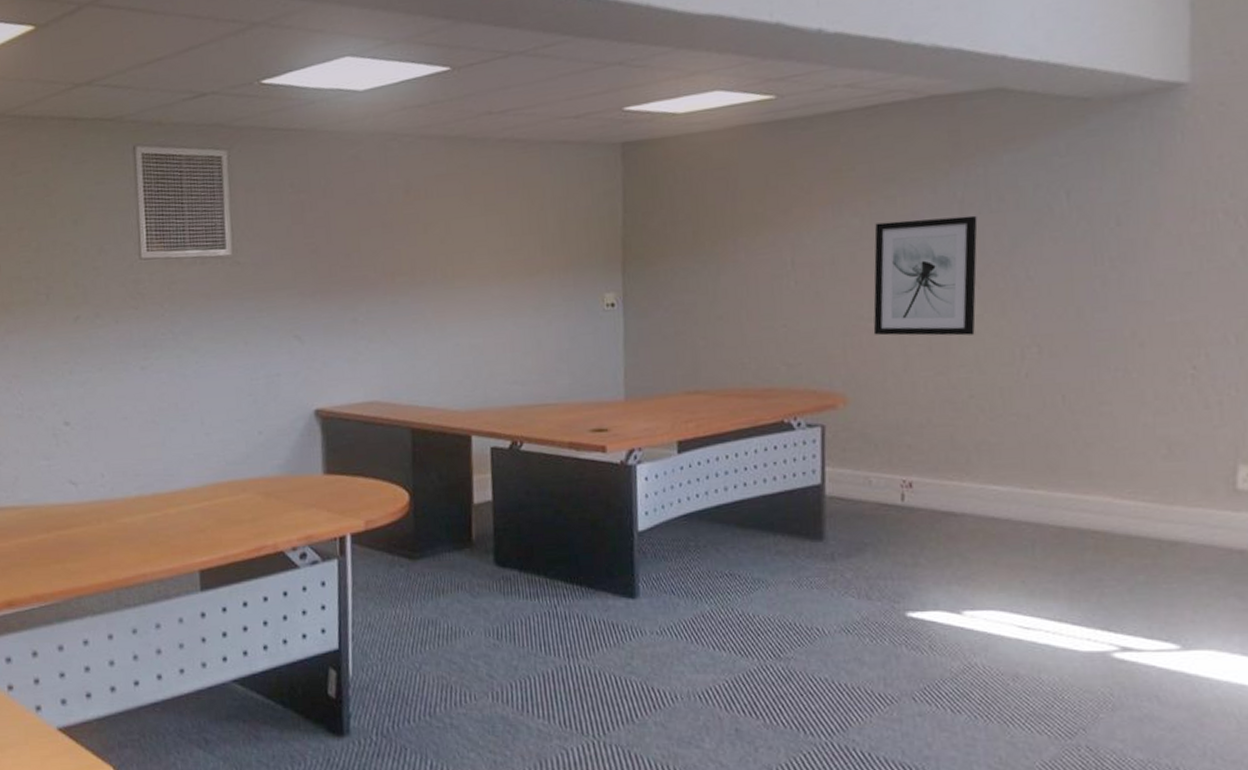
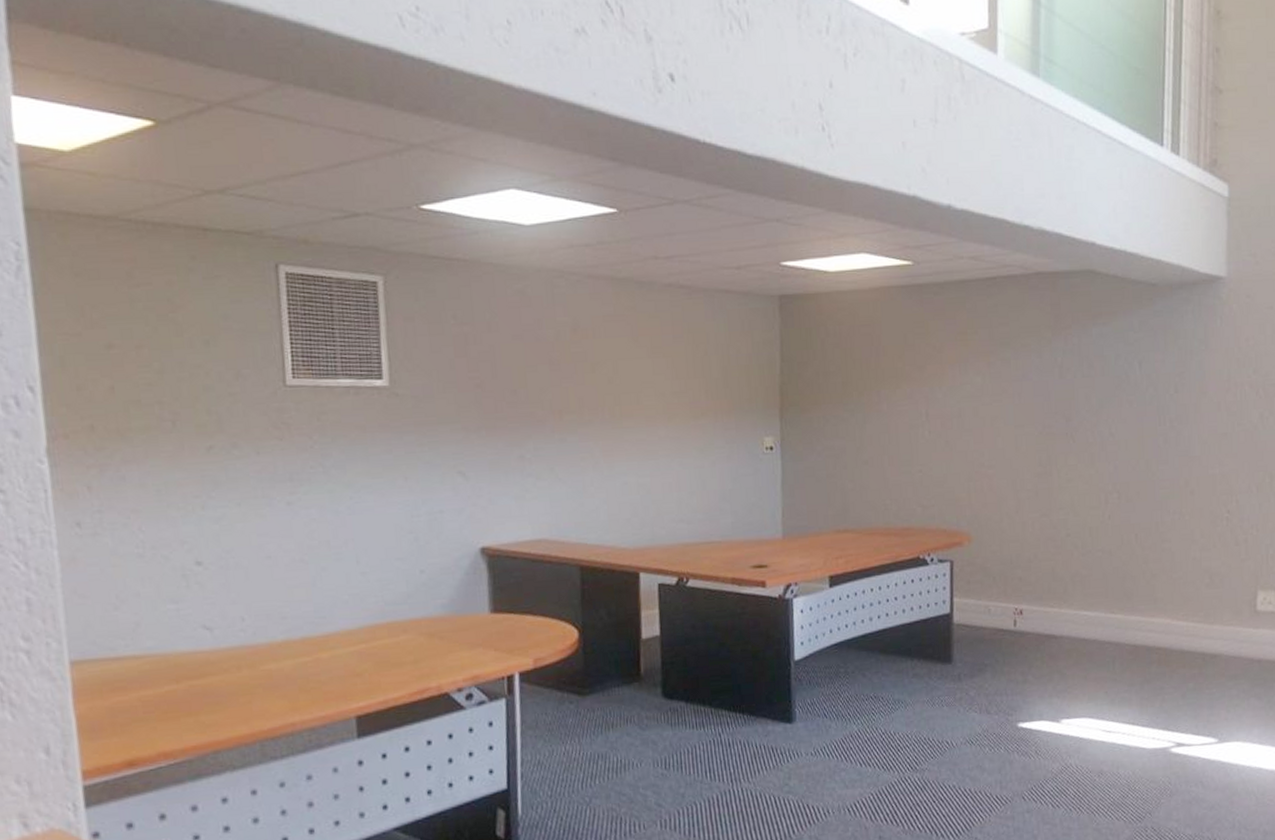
wall art: present [873,215,978,336] -> none [992,378,1073,483]

